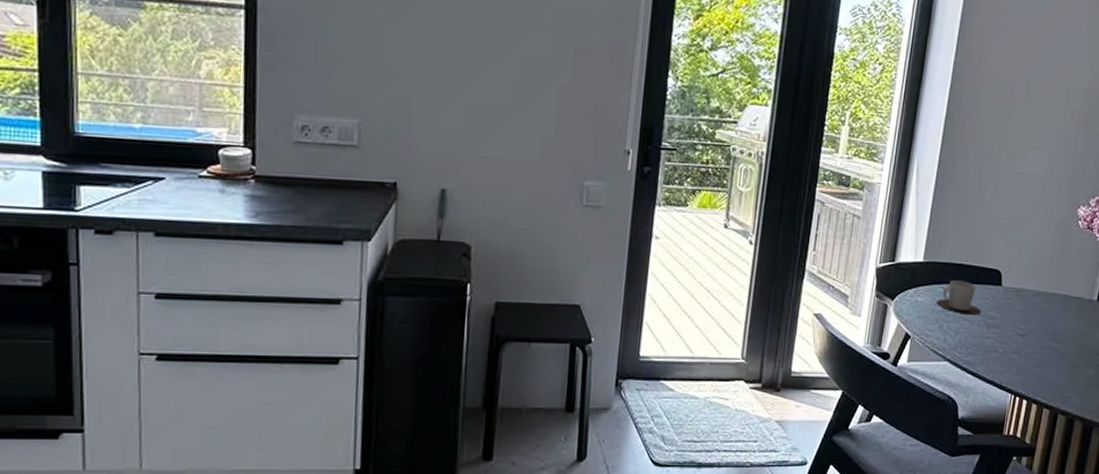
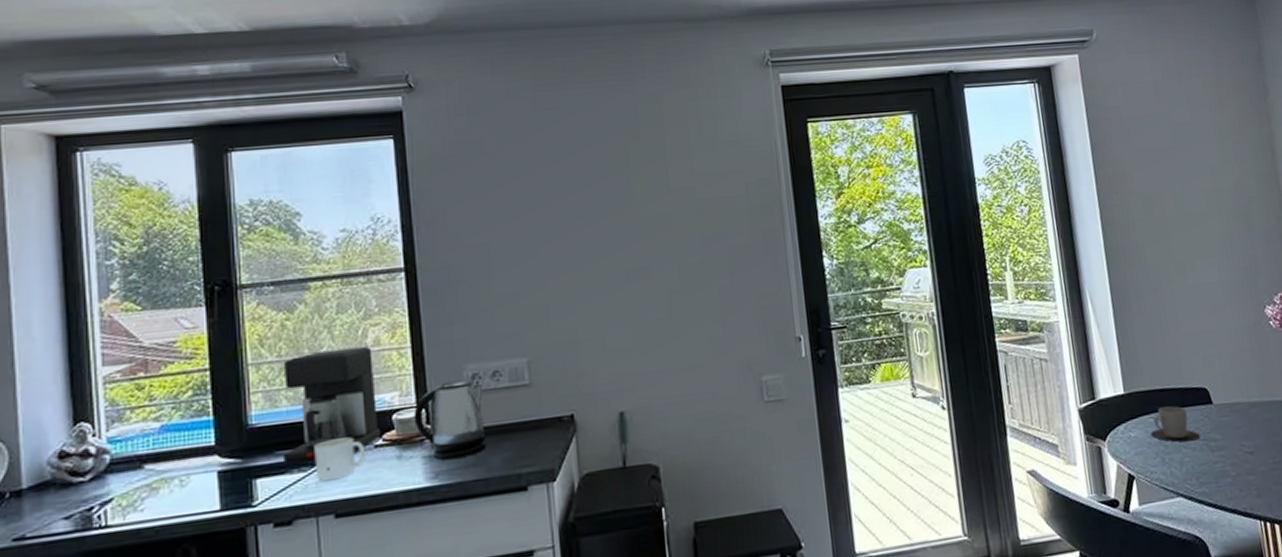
coffee maker: none [108,74,205,179] -> present [284,346,380,463]
mug: none [138,161,190,202] -> present [314,437,366,482]
kettle: none [239,128,312,203] -> present [413,380,487,460]

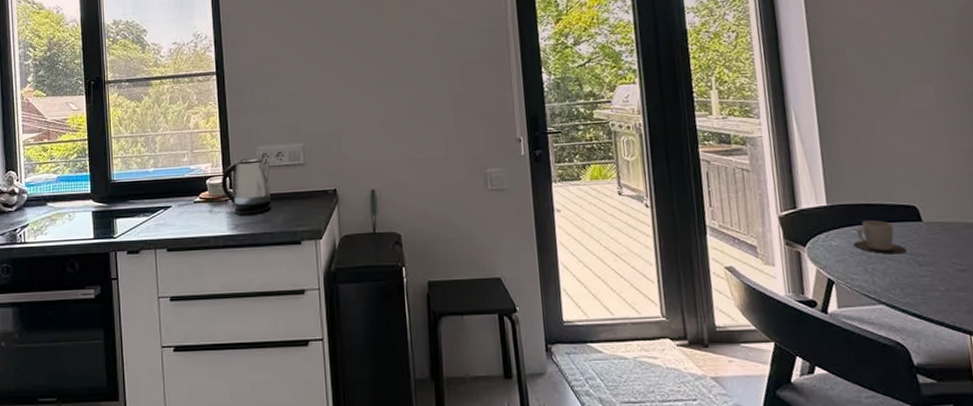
coffee maker: present [284,346,380,463] -> none [134,128,198,209]
mug: present [314,437,366,482] -> none [154,194,188,225]

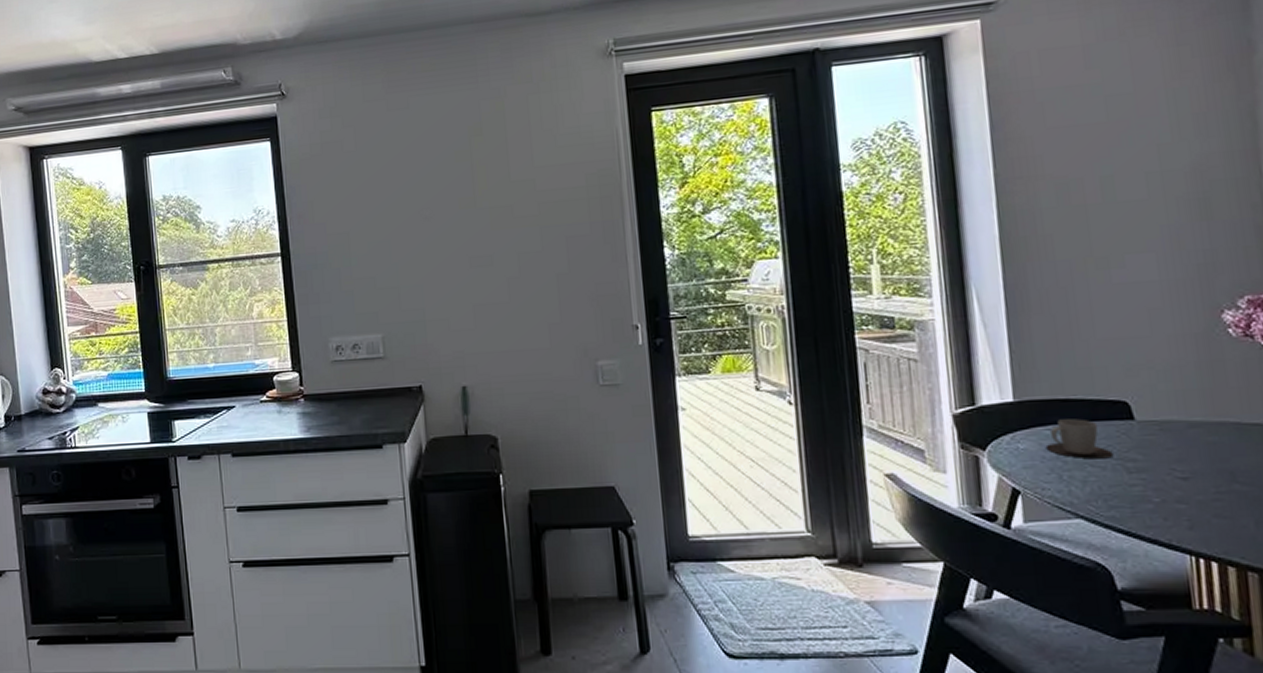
kettle: present [221,157,272,216] -> none [290,350,349,416]

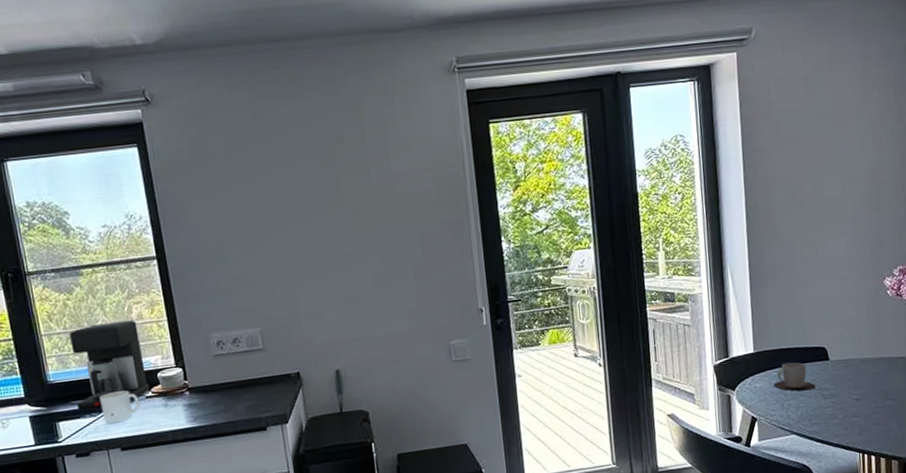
coffee maker: none [192,318,264,410] -> present [70,319,149,410]
mug: none [215,392,254,427] -> present [99,390,141,424]

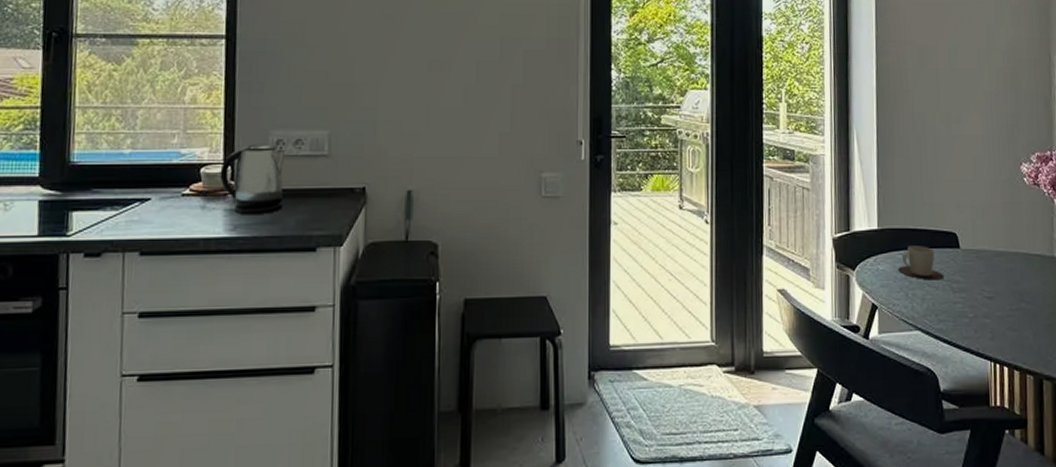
coffee maker: present [70,319,149,410] -> none [99,102,189,200]
mug: present [99,390,141,424] -> none [126,184,174,221]
kettle: none [173,345,233,407] -> present [220,144,286,214]

